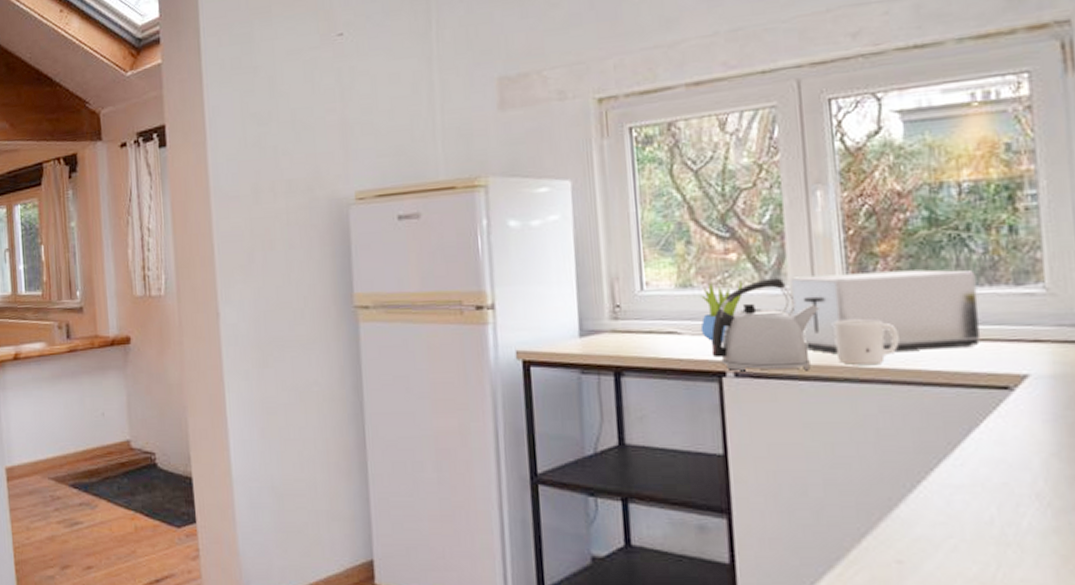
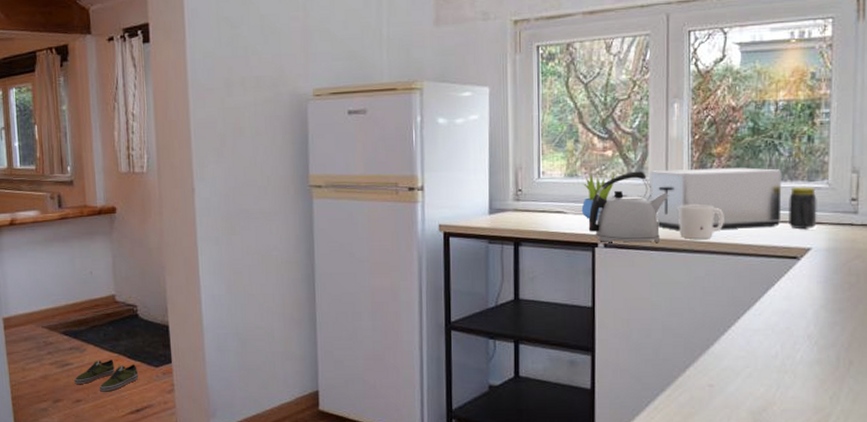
shoe: none [85,518,158,557] -> present [74,359,139,392]
jar: none [989,293,1034,349] -> present [789,187,817,229]

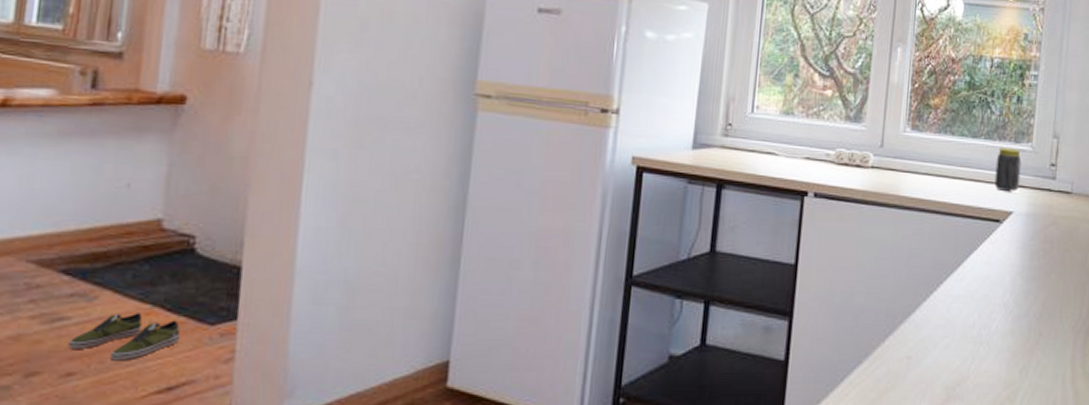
succulent plant: present [581,172,614,220] -> none [794,112,832,166]
kettle: present [588,171,670,243] -> none [799,115,886,195]
toaster: present [650,167,782,230] -> none [865,116,992,187]
mug: present [679,204,724,240] -> none [891,156,936,196]

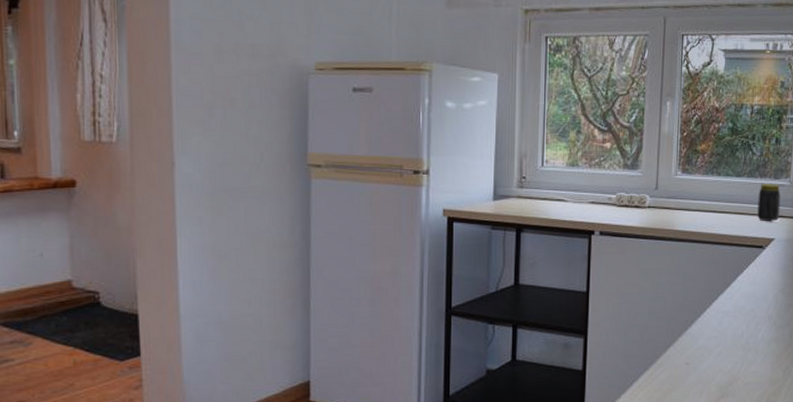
shoe: present [68,313,181,361] -> none [15,354,99,391]

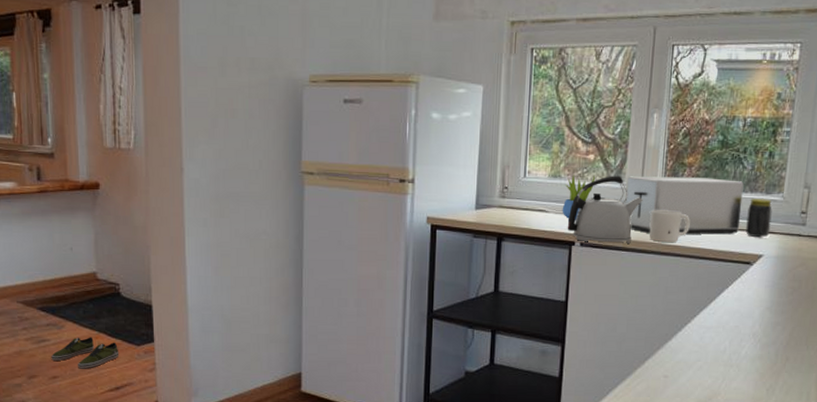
shoe: none [15,354,99,391] -> present [51,337,120,369]
succulent plant: none [580,163,612,209] -> present [562,175,595,220]
kettle: none [586,163,660,231] -> present [567,176,644,243]
toaster: none [642,164,754,220] -> present [625,176,744,234]
mug: none [666,197,705,230] -> present [649,210,690,243]

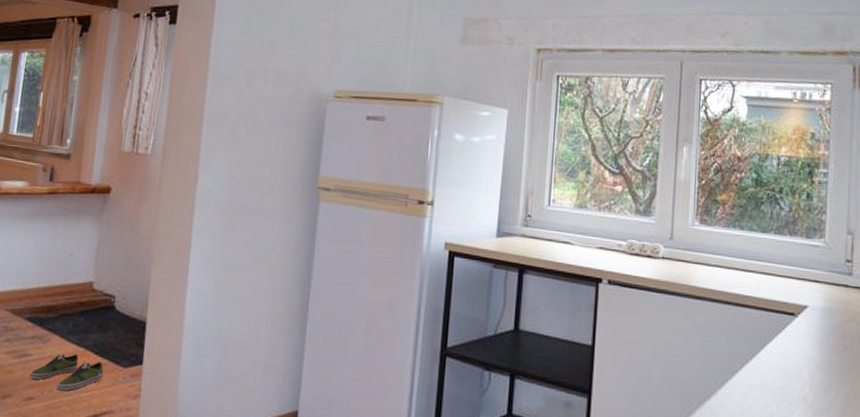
succulent plant: present [562,175,595,220] -> none [588,206,623,255]
kettle: present [567,176,644,243] -> none [593,209,675,284]
toaster: present [625,176,744,234] -> none [655,211,782,280]
mug: present [649,210,690,243] -> none [682,248,726,287]
jar: present [746,199,772,237] -> none [787,242,814,286]

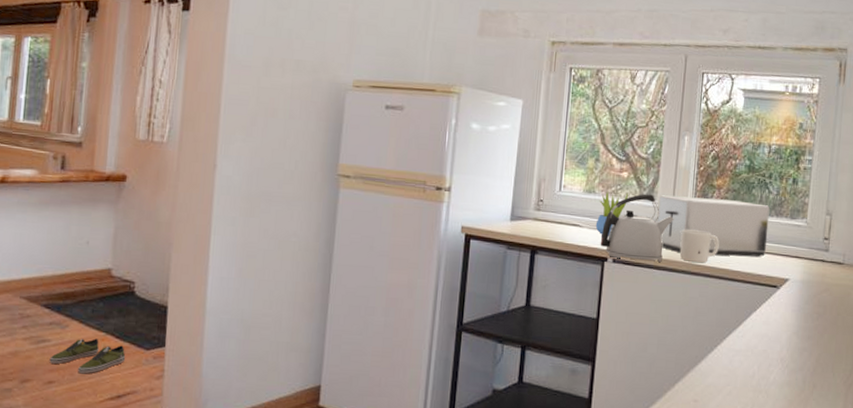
succulent plant: none [588,206,623,255] -> present [595,191,628,236]
kettle: none [593,209,675,284] -> present [600,194,675,262]
toaster: none [655,211,782,280] -> present [657,195,770,257]
mug: none [682,248,726,287] -> present [679,229,719,263]

